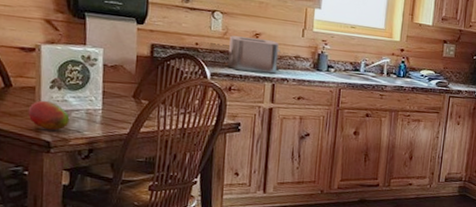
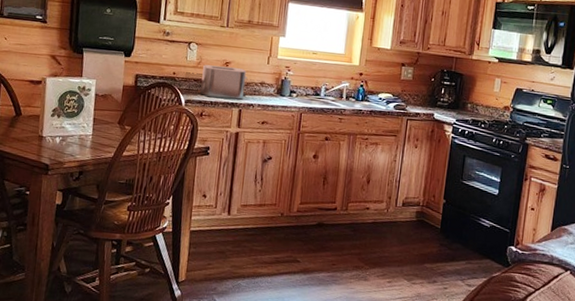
fruit: present [28,100,70,131] -> none [32,127,66,155]

